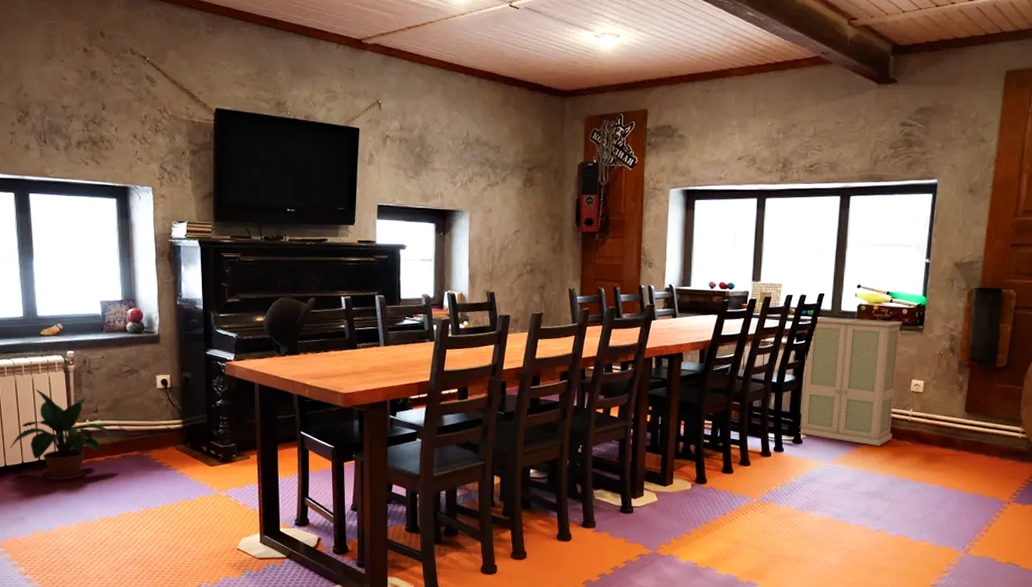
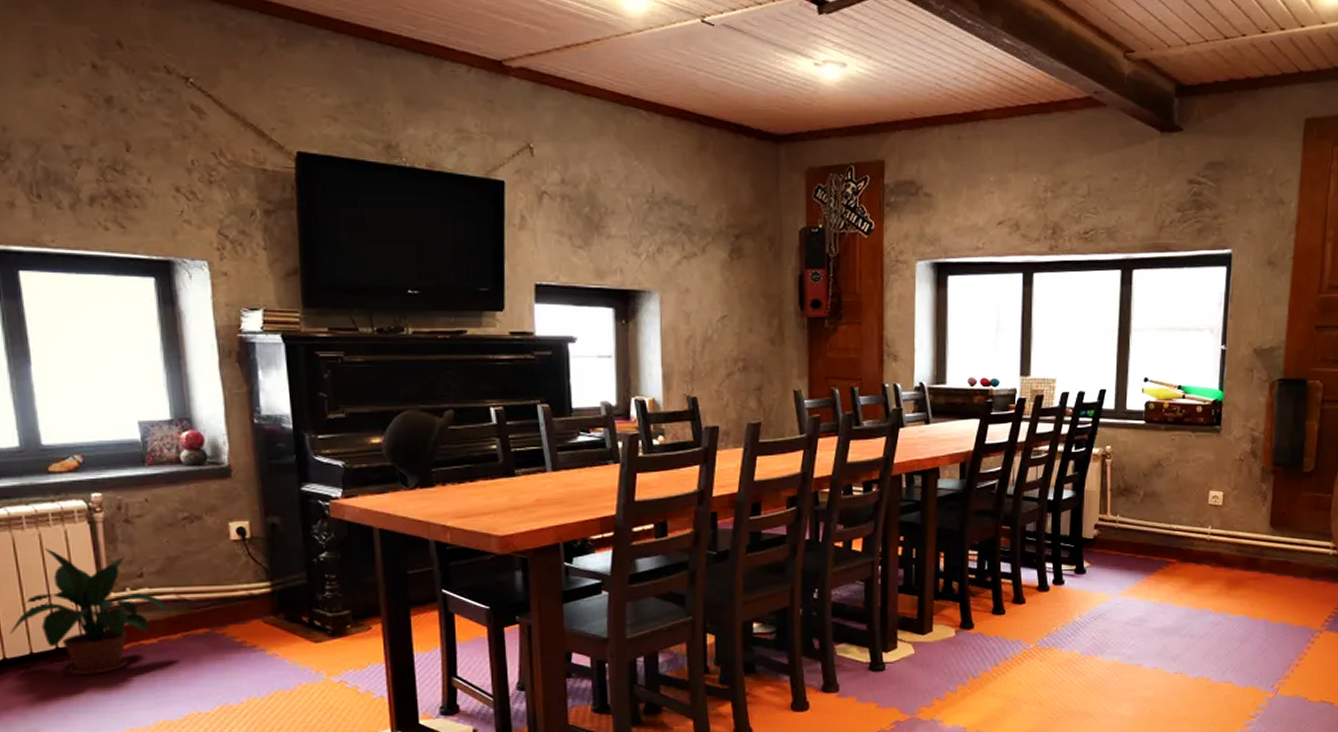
cabinet: present [799,317,903,446] -> none [1081,418,1197,572]

